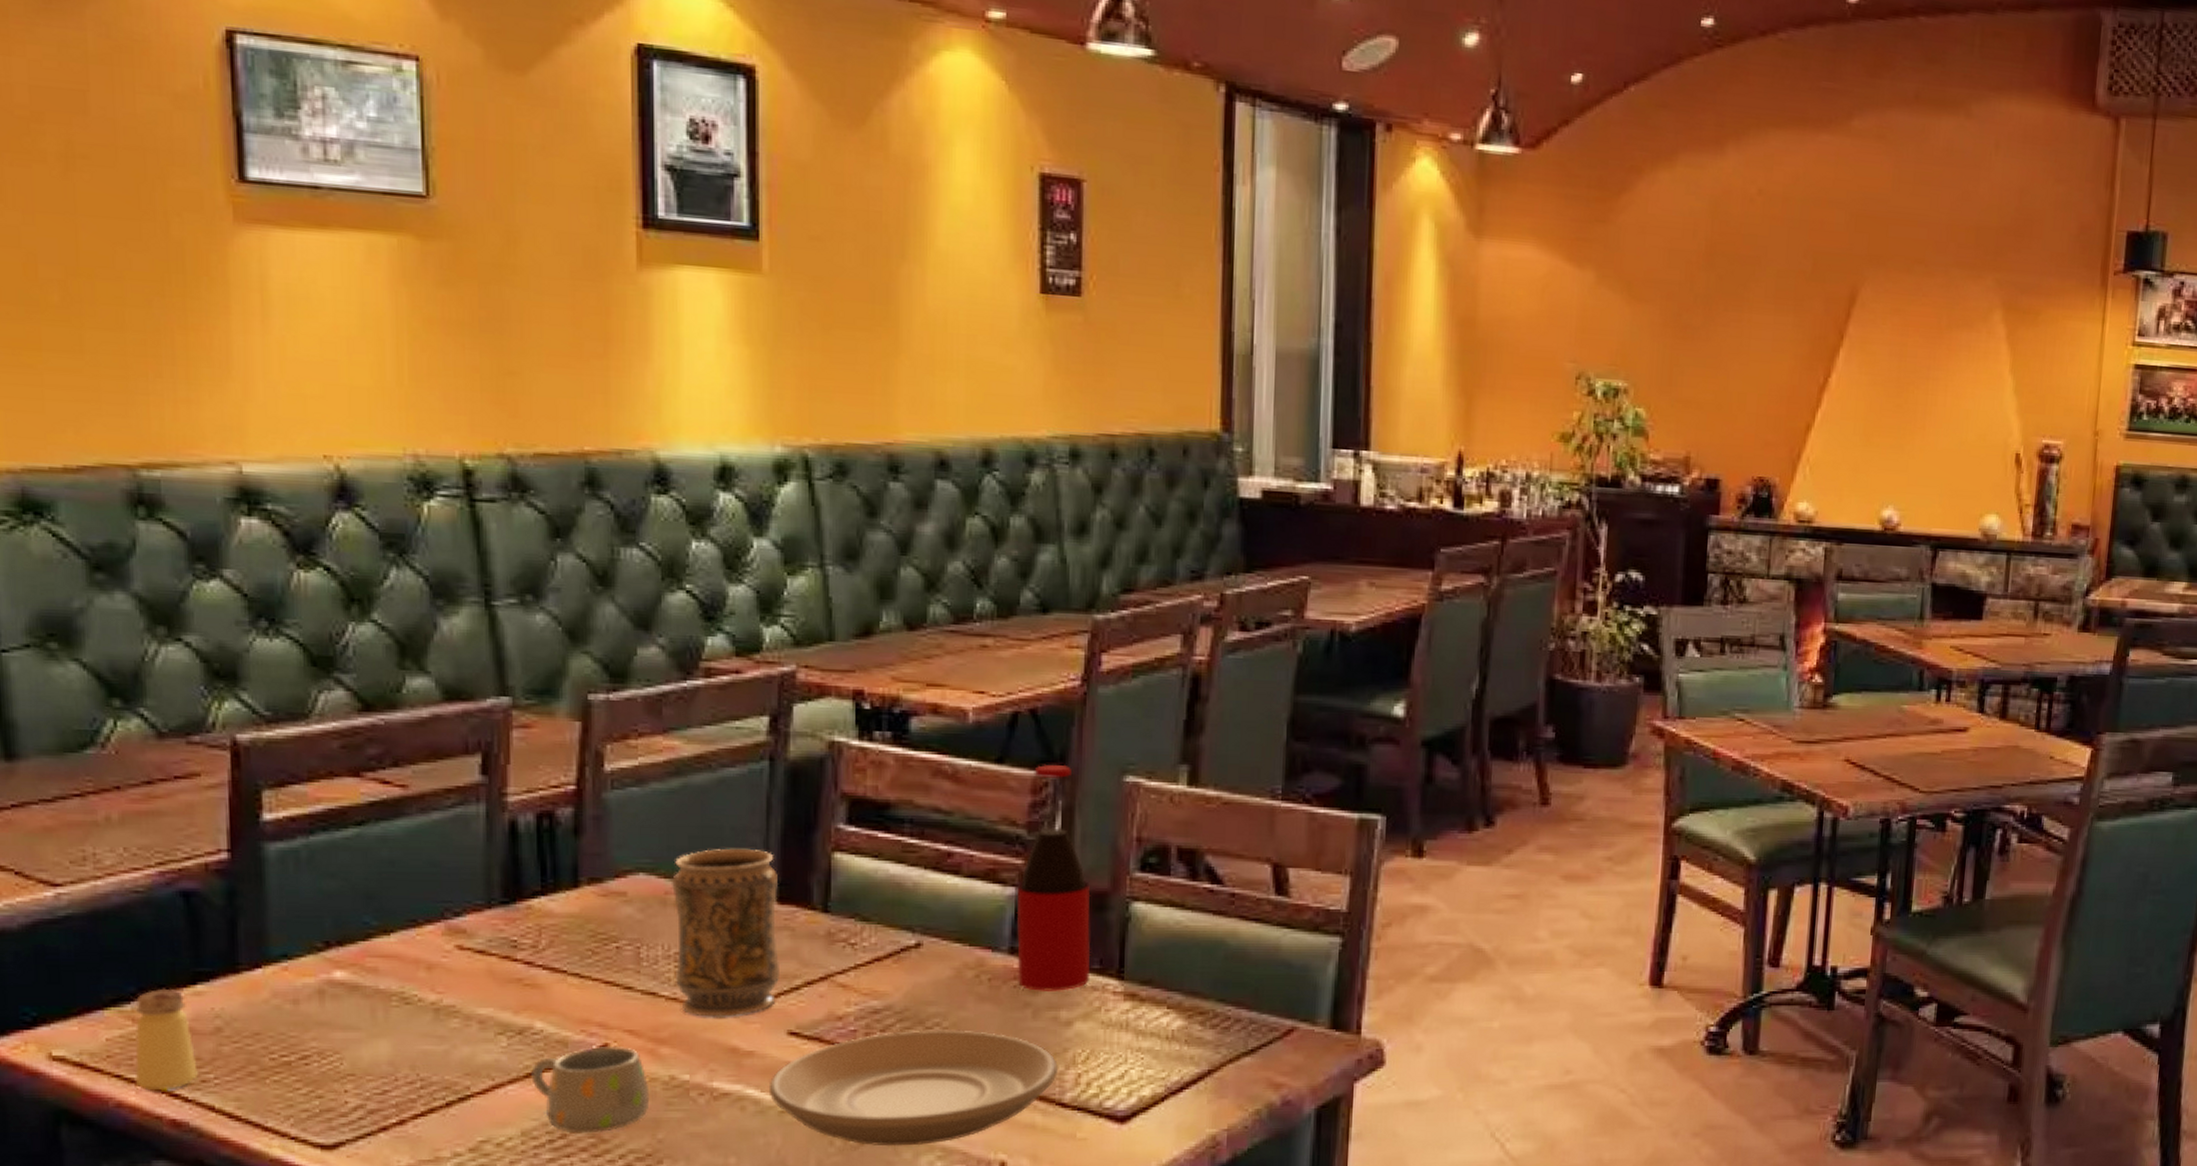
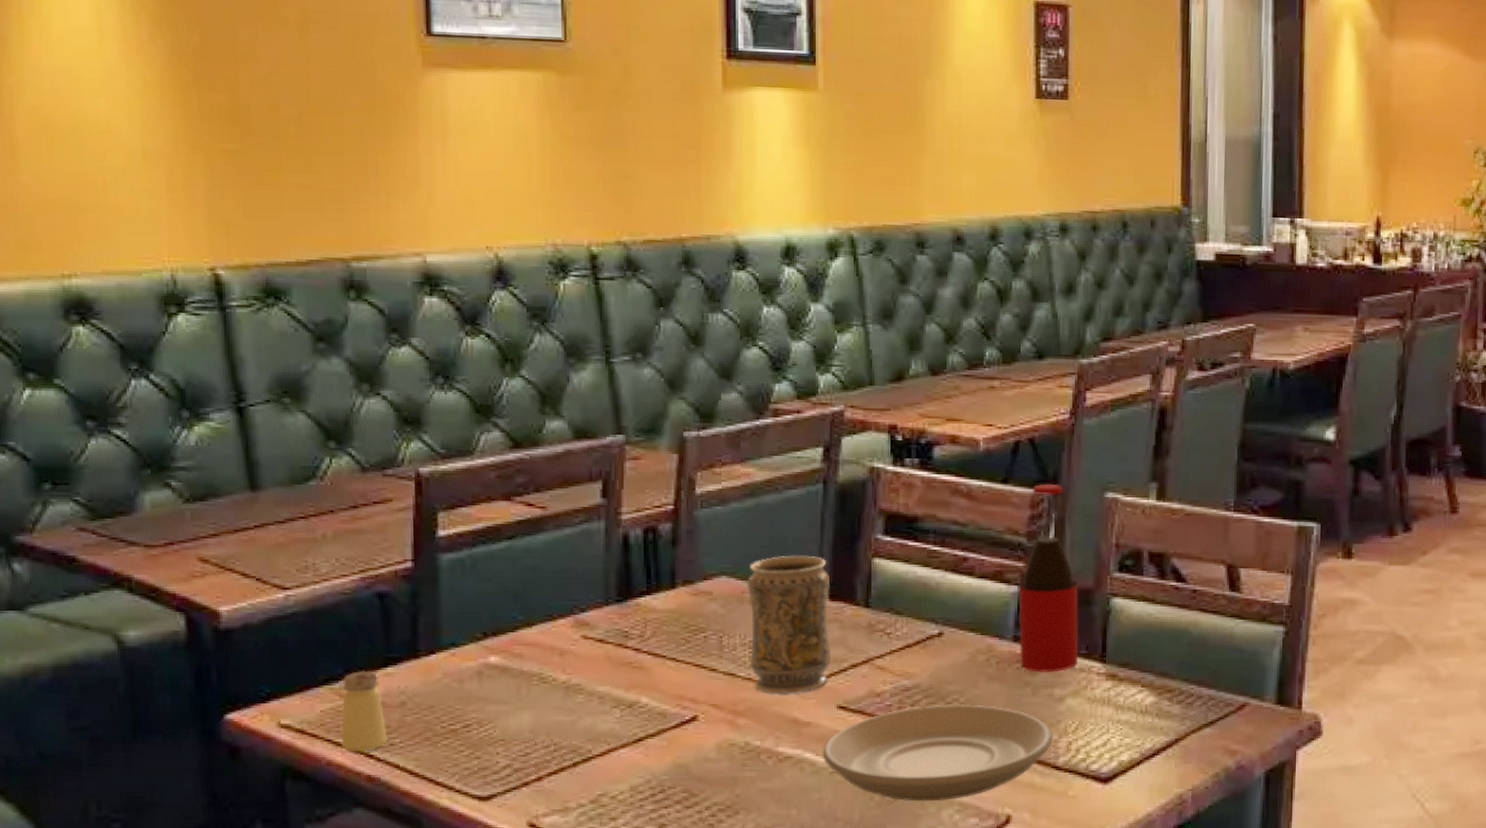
mug: present [531,1045,650,1134] -> none [638,717,729,789]

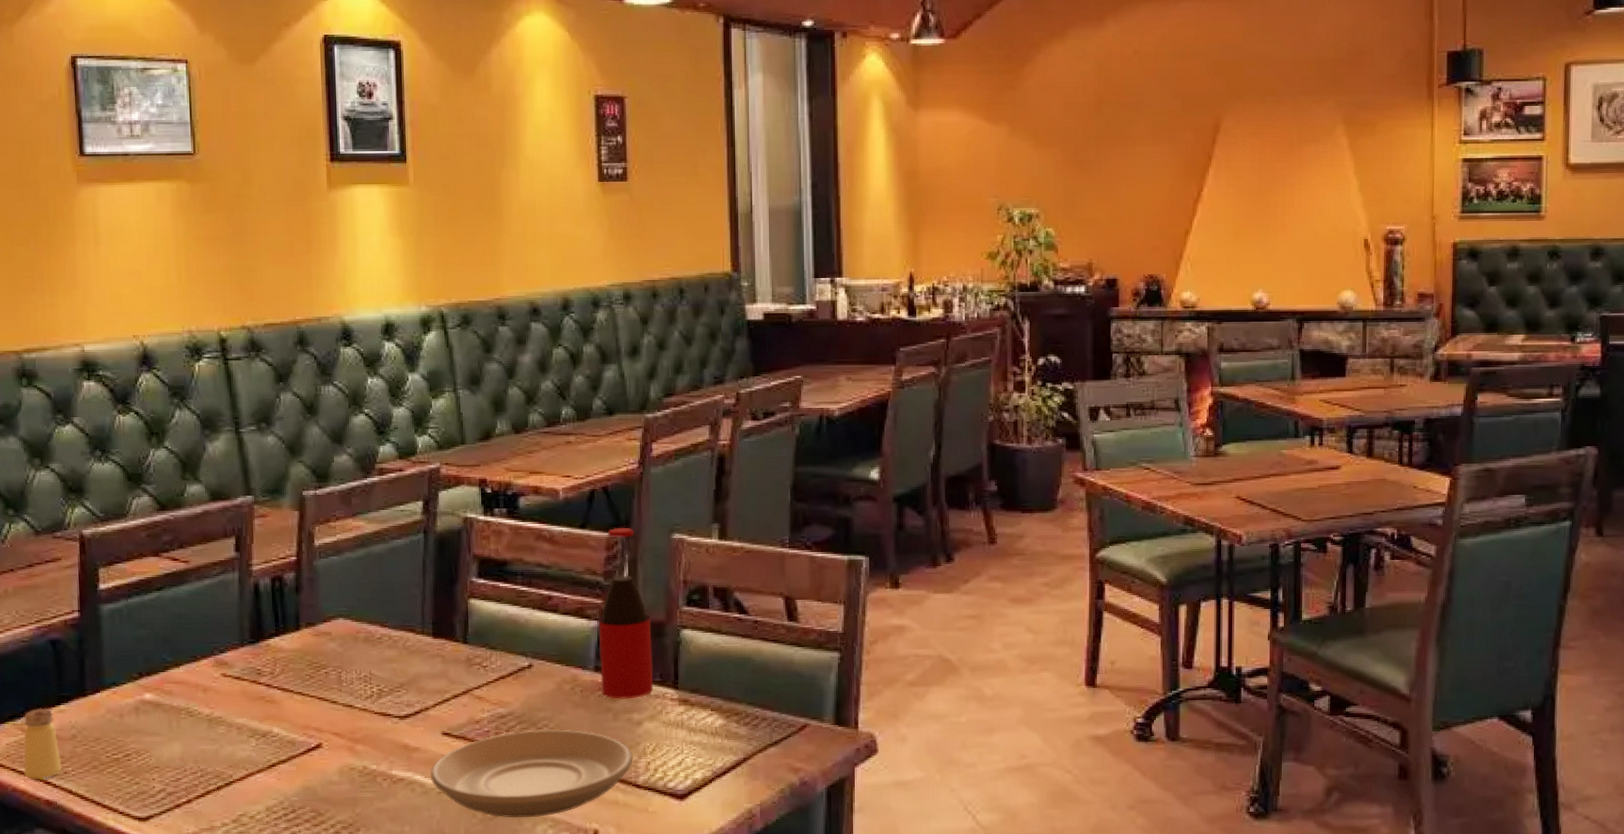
vase: present [746,555,832,694] -> none [360,598,436,722]

